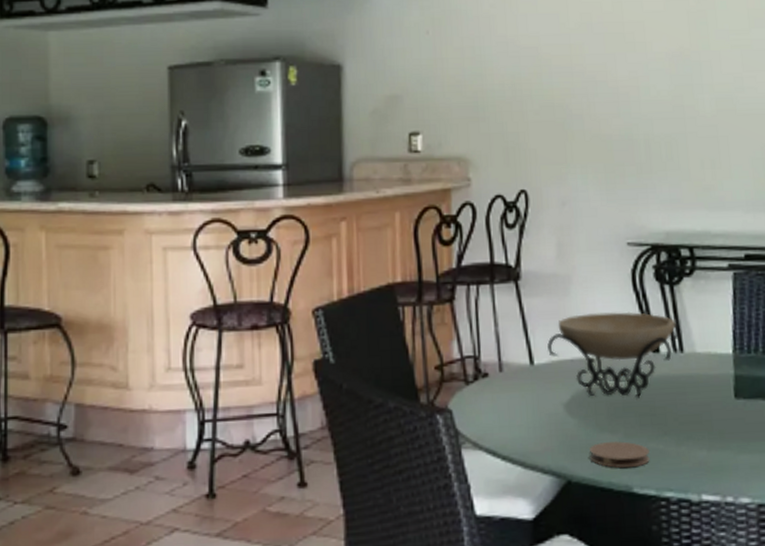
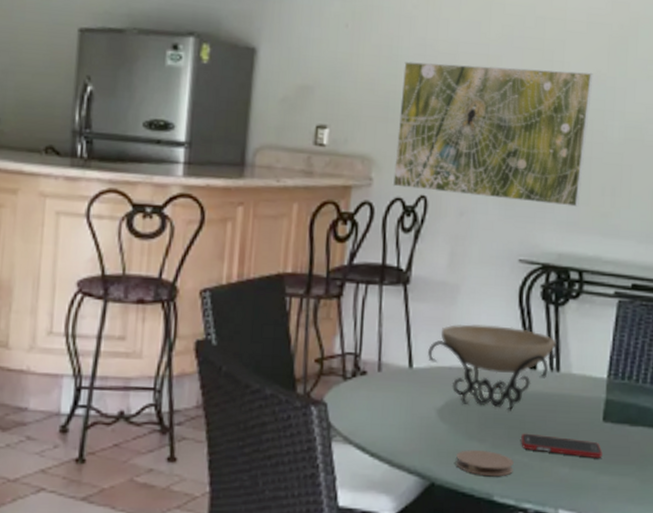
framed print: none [488,49,680,185] -> present [392,61,594,207]
cell phone: none [653,419,739,438] -> present [521,433,603,458]

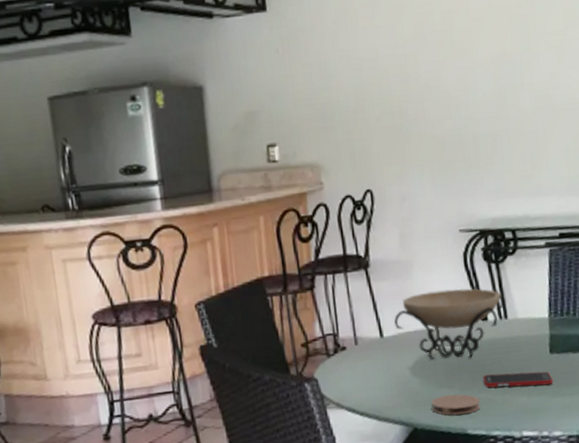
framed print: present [392,61,594,207] -> none [333,53,504,186]

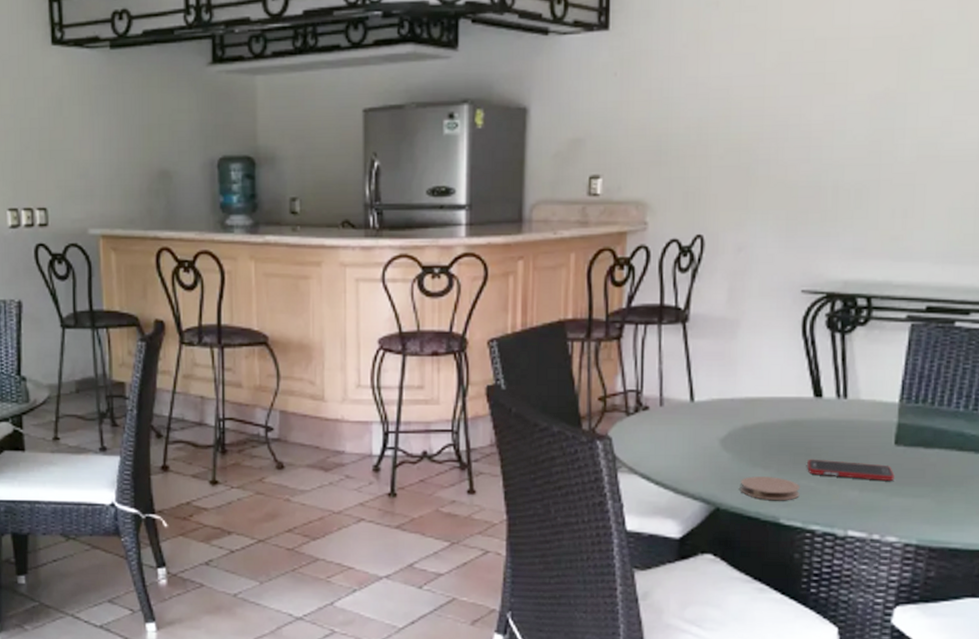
decorative bowl: present [394,288,505,361] -> none [709,357,847,439]

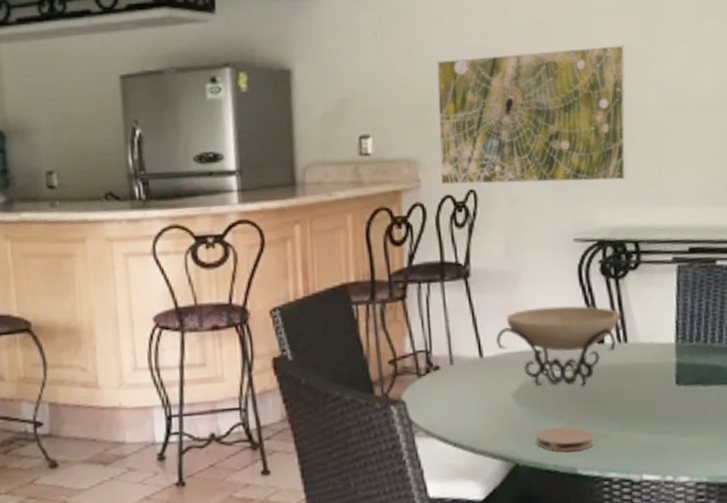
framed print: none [667,90,881,233] -> present [437,44,627,185]
decorative bowl: none [709,357,847,439] -> present [496,305,625,387]
cell phone: present [807,459,895,481] -> none [597,405,680,422]

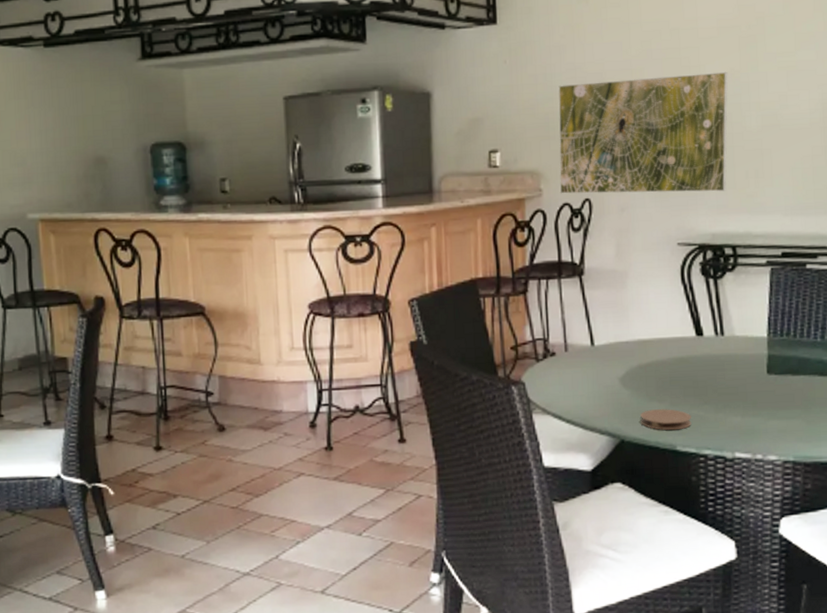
decorative bowl: present [496,305,625,387] -> none [606,301,722,374]

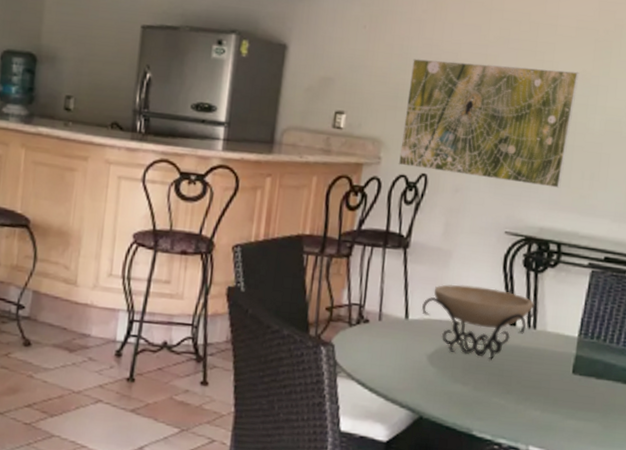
decorative bowl: none [606,301,722,374] -> present [422,284,537,361]
coaster: present [640,408,692,431] -> none [441,390,492,415]

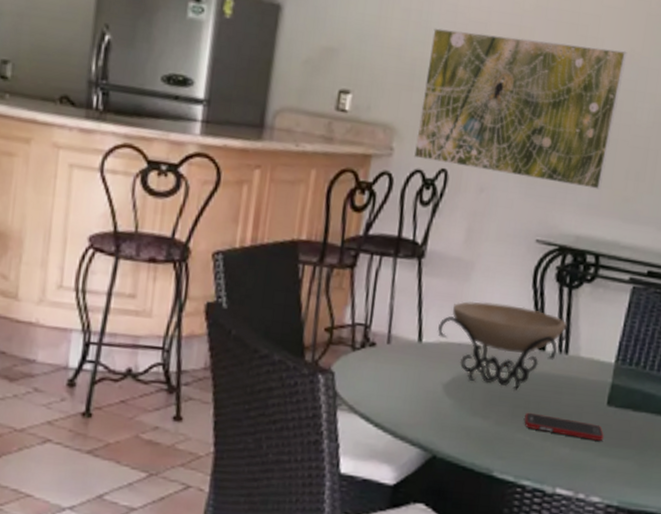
cell phone: none [499,379,571,405] -> present [524,412,604,441]

